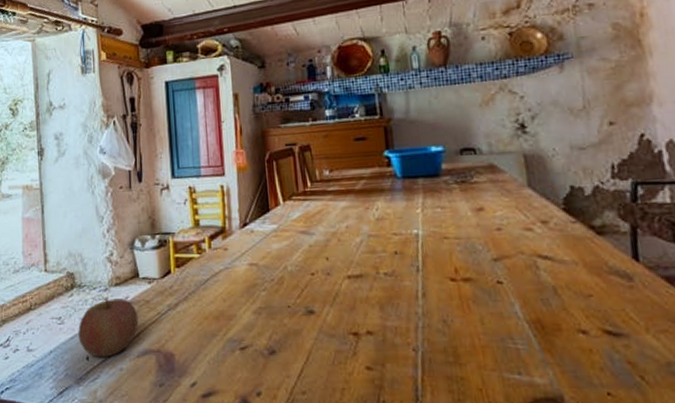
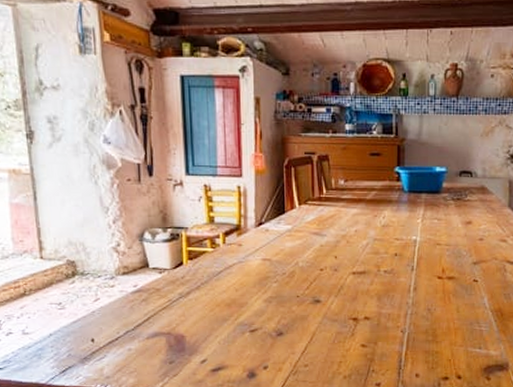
apple: present [78,298,139,357] -> none [81,286,148,339]

